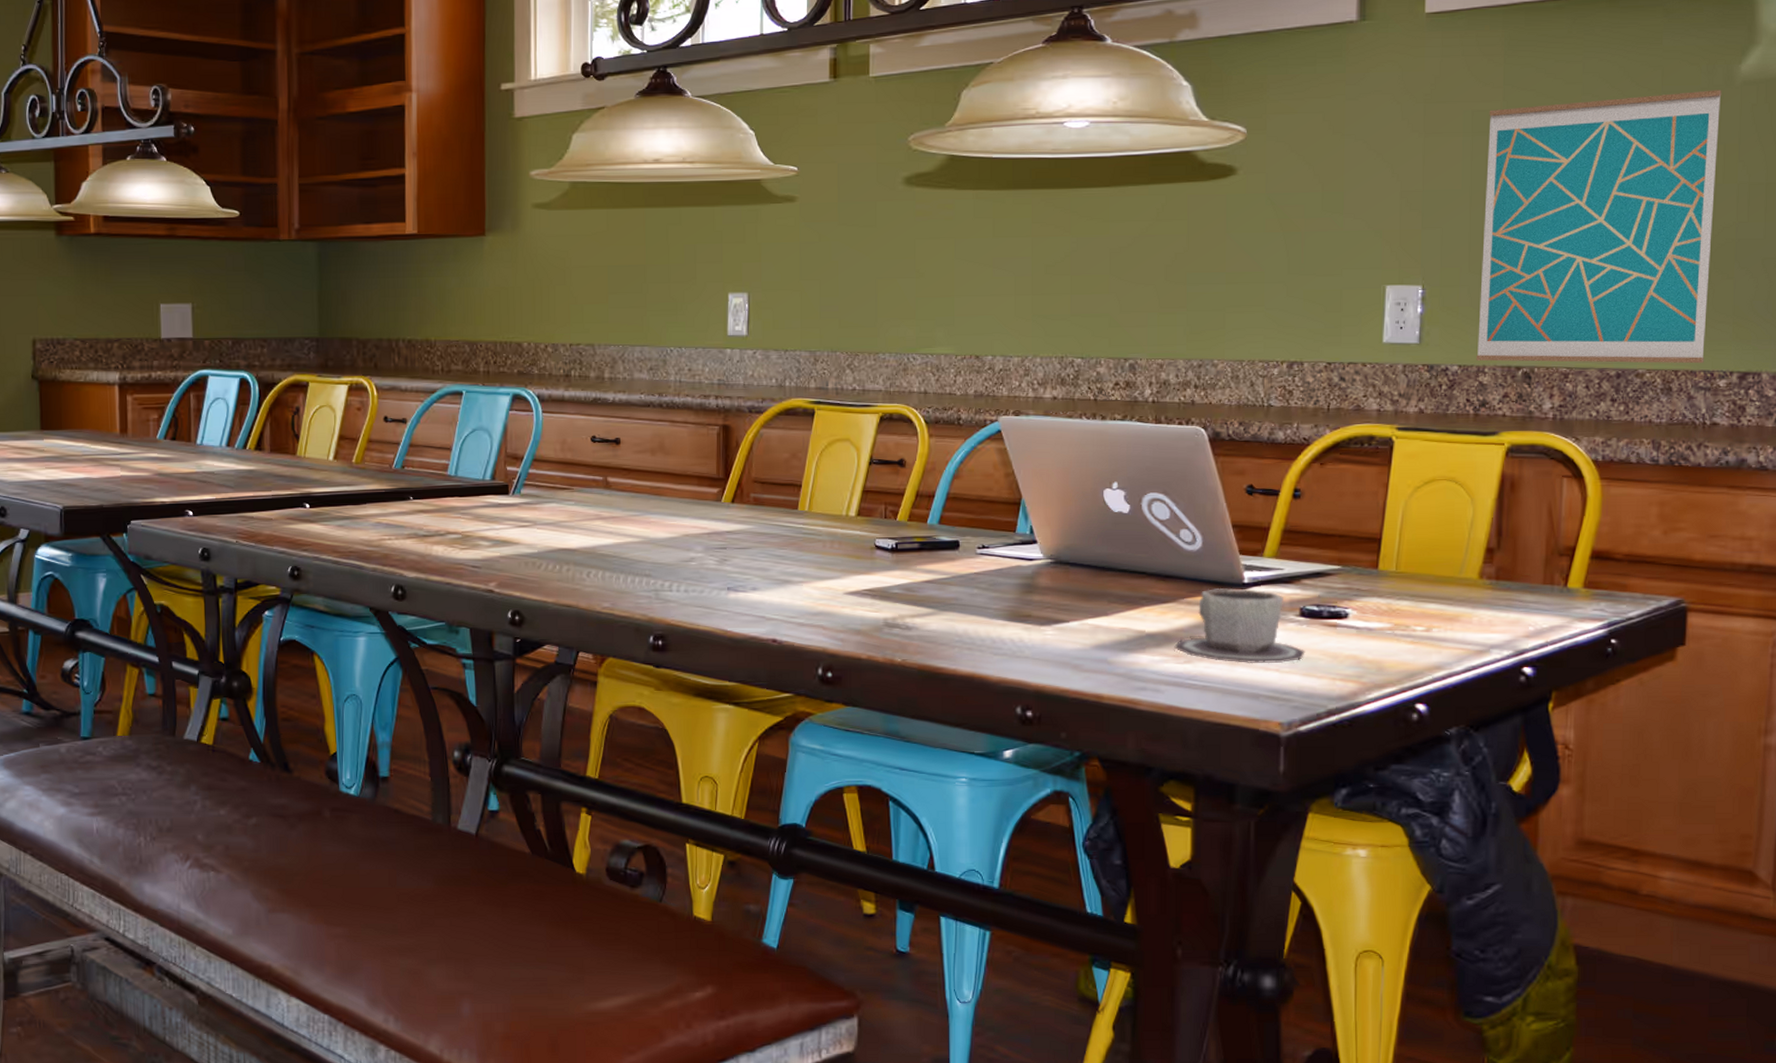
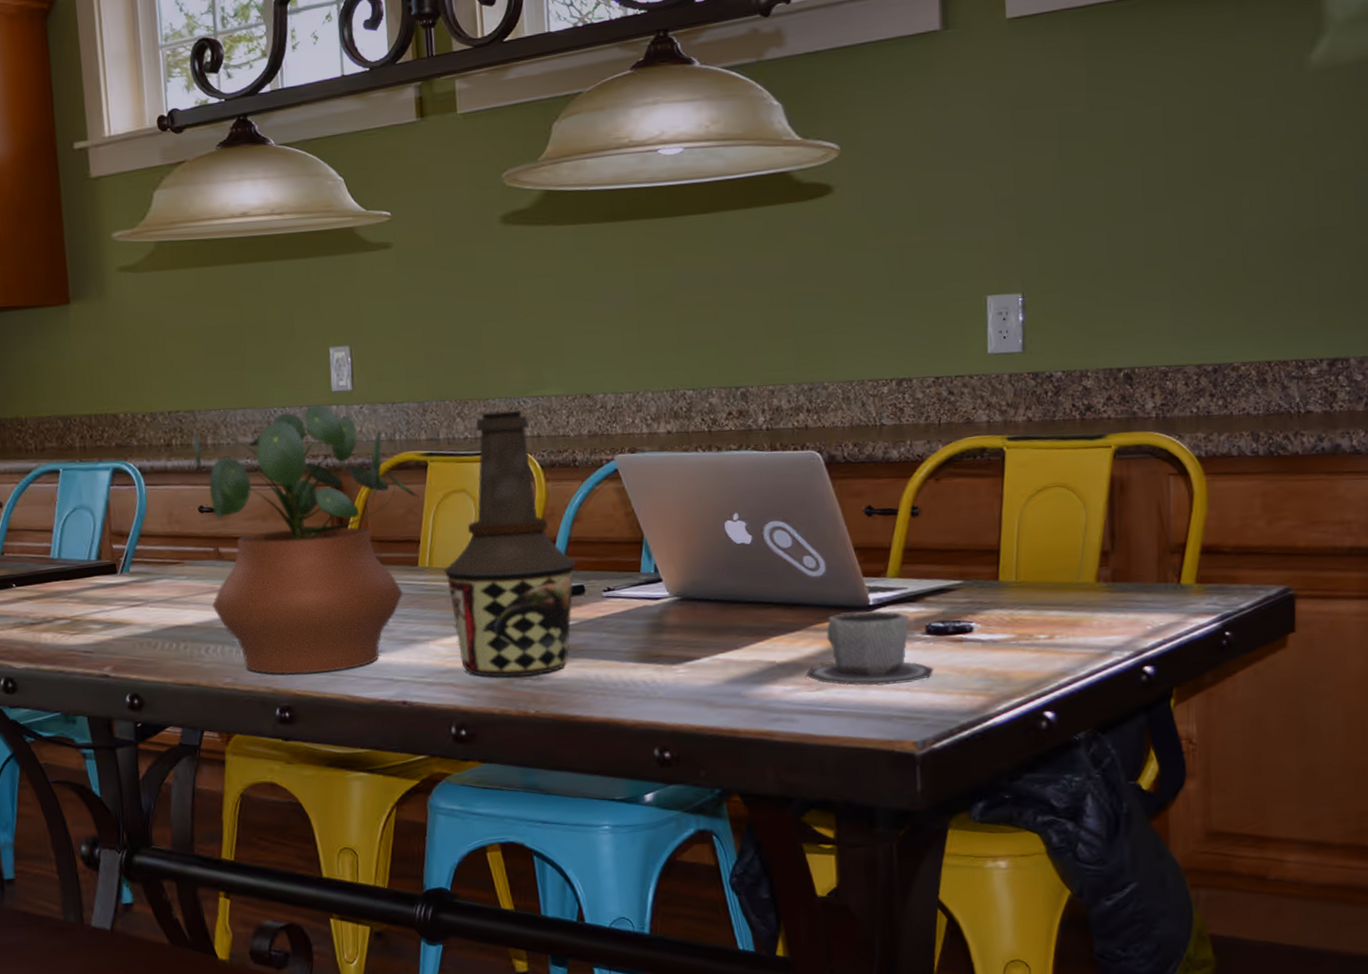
potted plant: none [591,346,804,605] -> present [193,404,419,675]
bottle: none [823,366,954,625] -> present [444,410,577,678]
wall art: present [1476,90,1722,364] -> none [1074,80,1295,365]

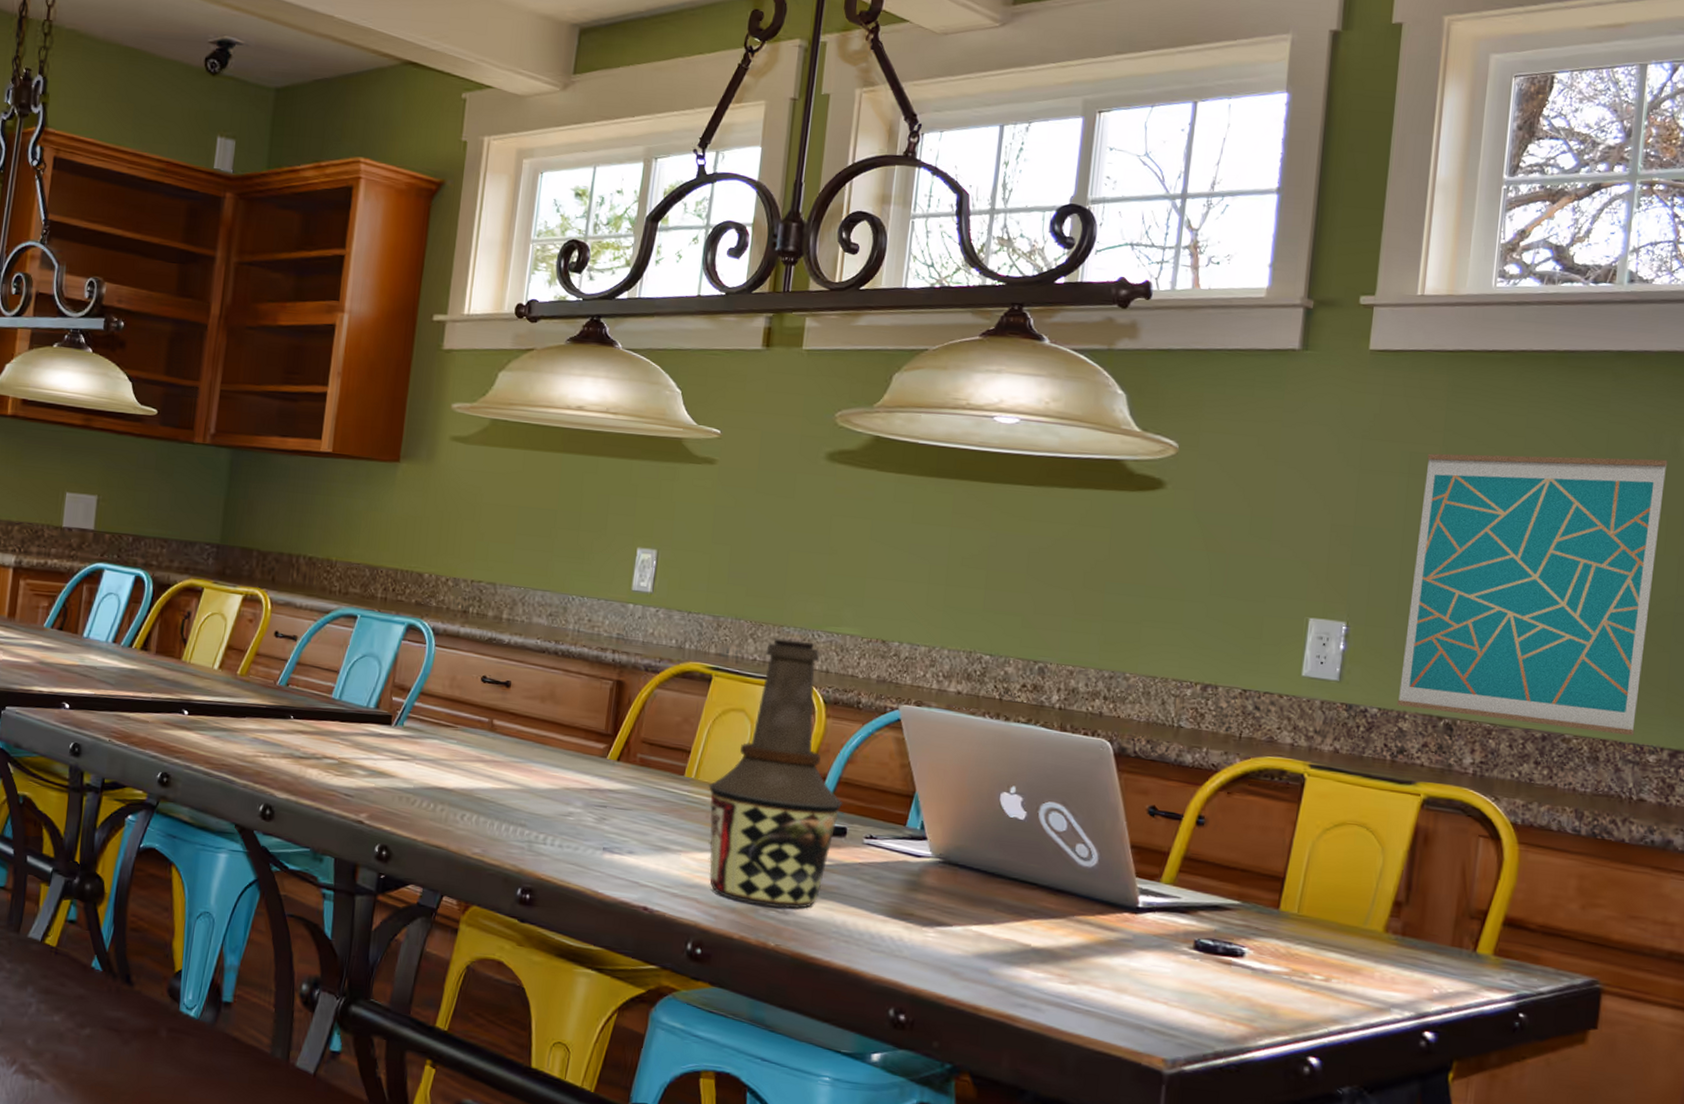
potted plant: present [193,404,419,675] -> none [476,600,698,865]
cup: present [805,611,934,686] -> none [1059,909,1197,997]
wall art: none [1074,80,1295,365] -> present [1397,453,1668,736]

